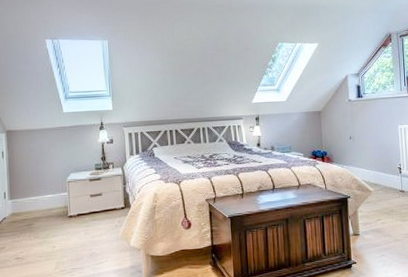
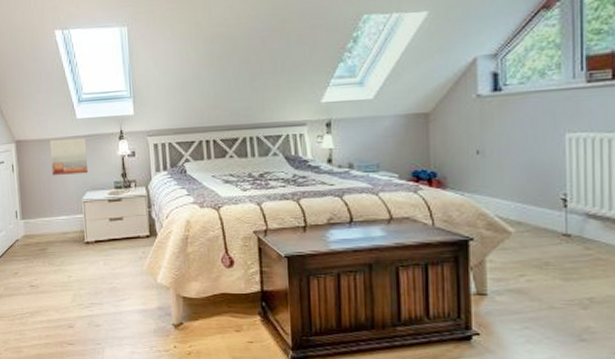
wall art: none [38,128,73,161] -> present [49,138,89,176]

